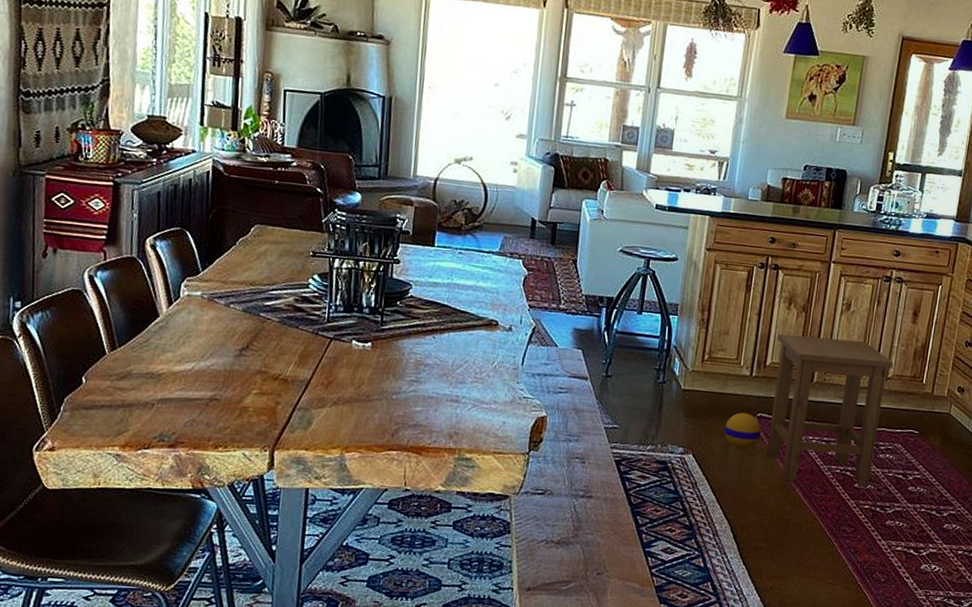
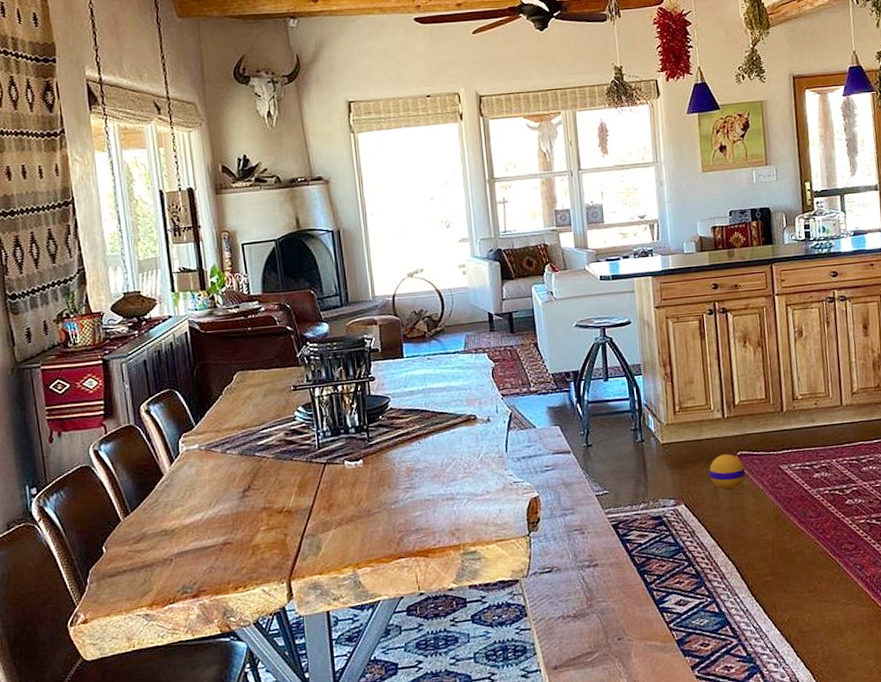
stool: present [766,334,893,487] -> none [739,363,860,513]

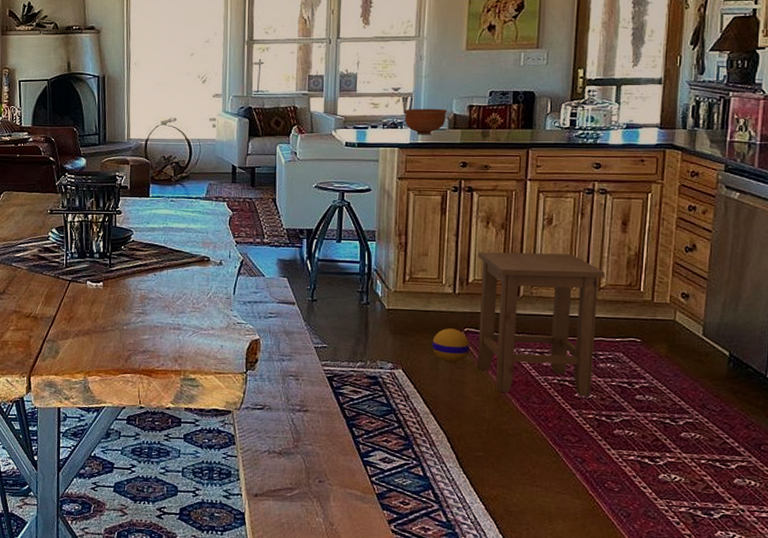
bowl: none [651,232,693,261] -> present [403,108,448,135]
stool: none [739,363,860,513] -> present [477,252,605,396]

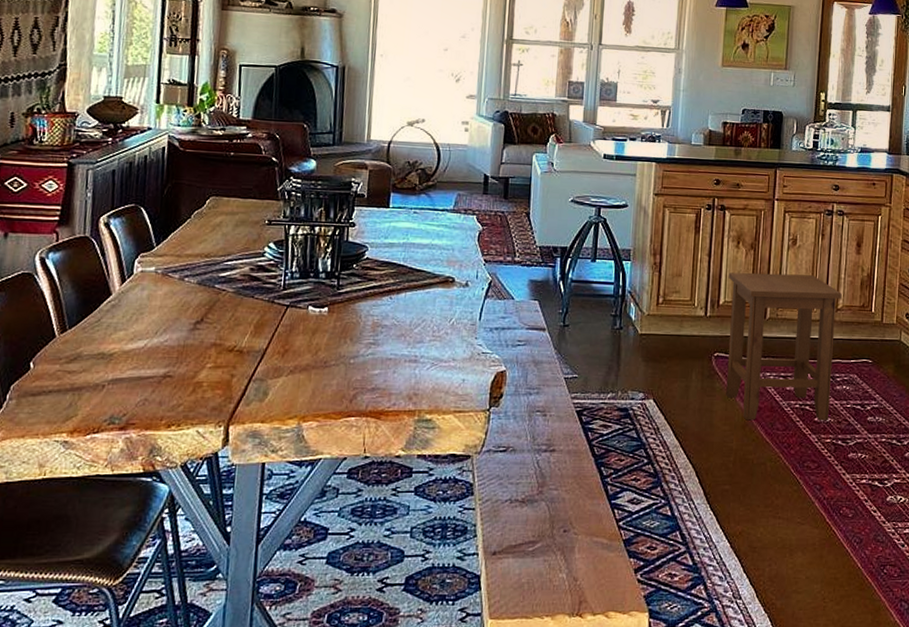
bowl: present [403,108,448,135] -> none [661,122,704,151]
toy ball: present [432,328,470,364] -> none [683,353,720,391]

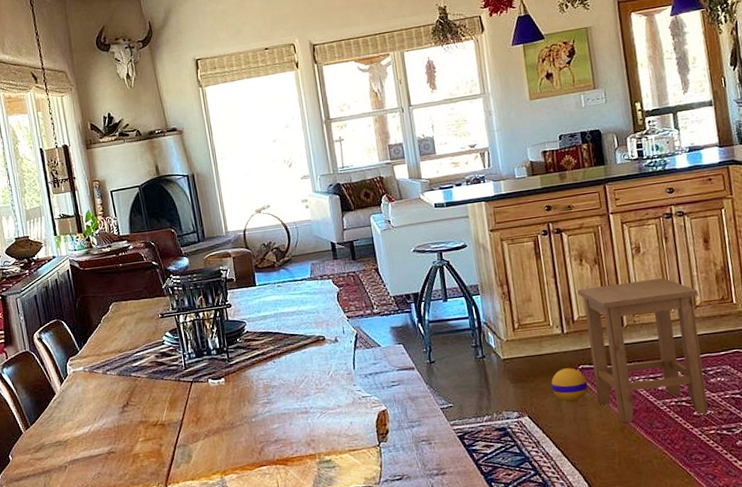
toy ball: none [683,353,720,391] -> present [551,368,588,403]

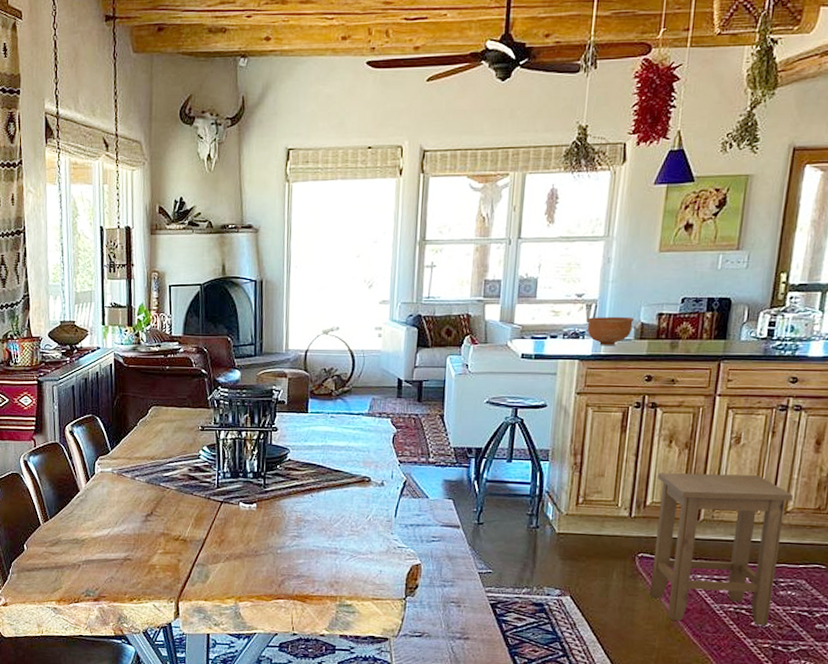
bowl: none [483,158,524,186] -> present [586,316,635,346]
toy ball: present [551,368,588,403] -> none [603,553,644,590]

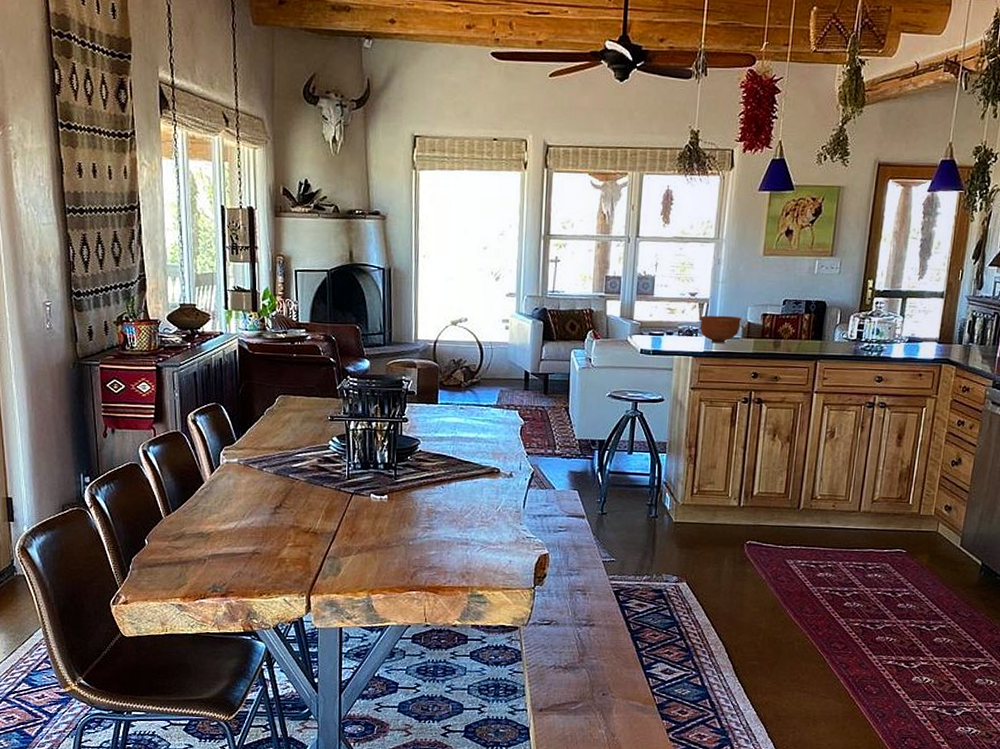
stool: present [650,473,793,625] -> none [757,464,879,605]

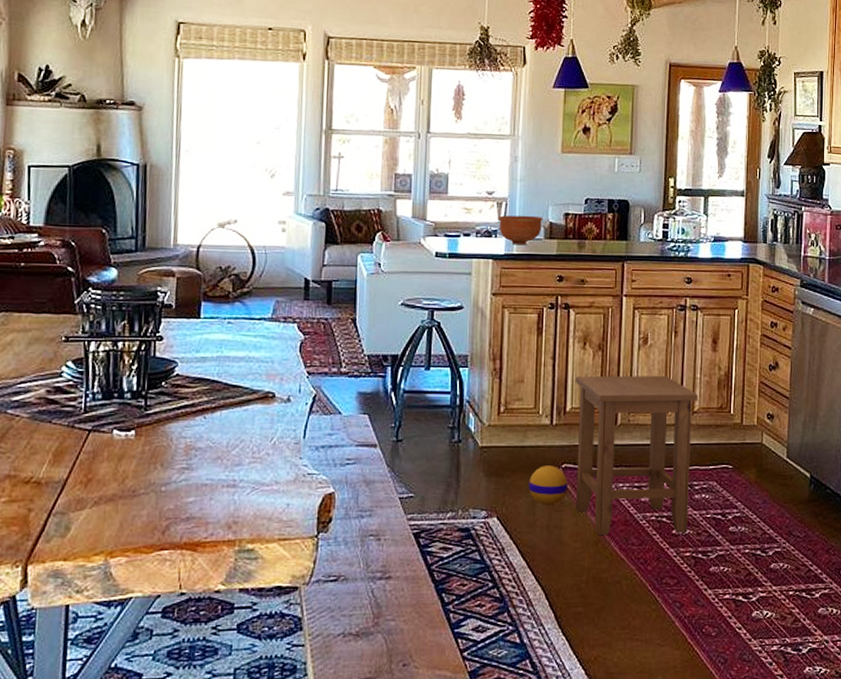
toy ball: none [715,541,752,576] -> present [528,465,568,506]
stool: none [757,464,879,605] -> present [575,375,698,536]

